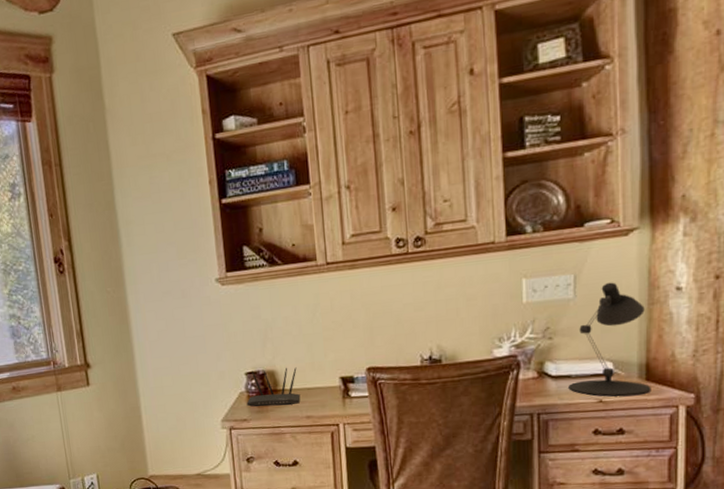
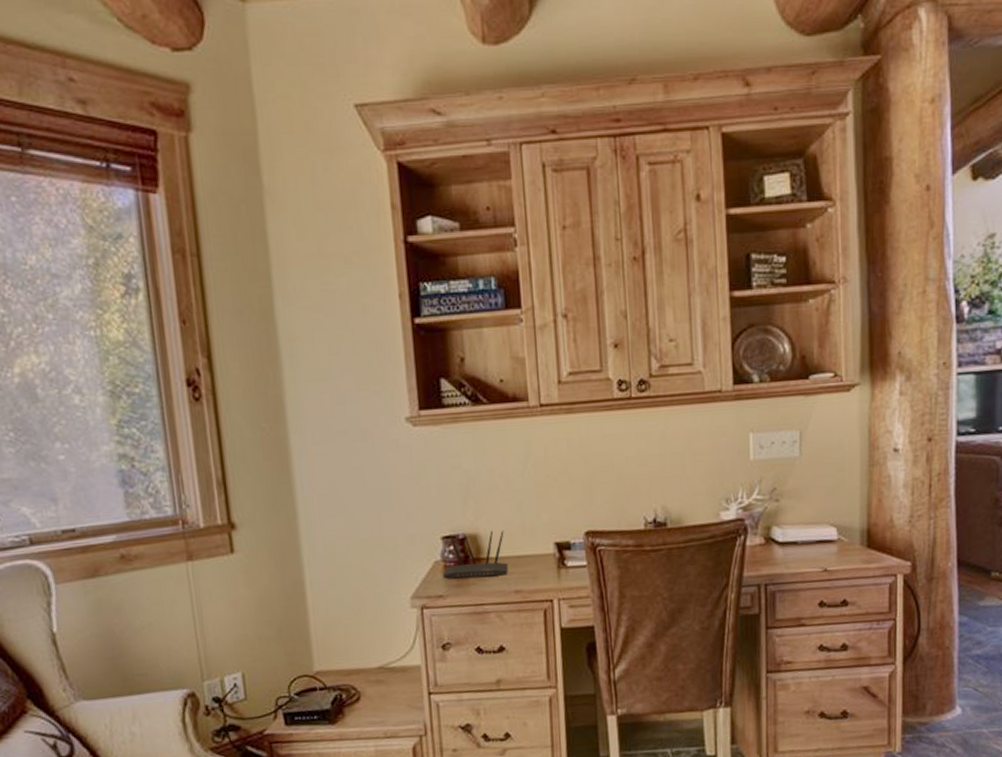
desk lamp: present [568,282,651,397] -> none [795,440,872,565]

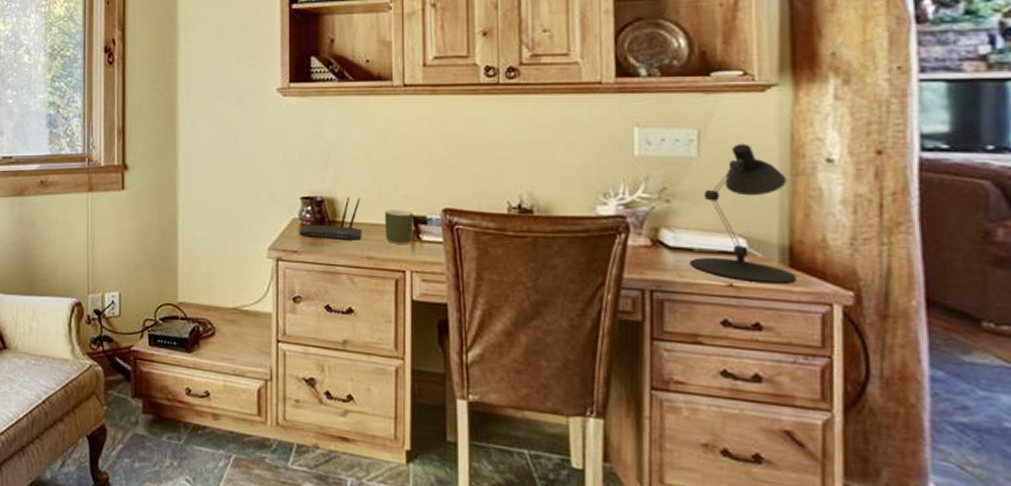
mug: none [528,538,559,574] -> present [384,210,413,244]
desk lamp: none [795,440,872,565] -> present [690,143,797,284]

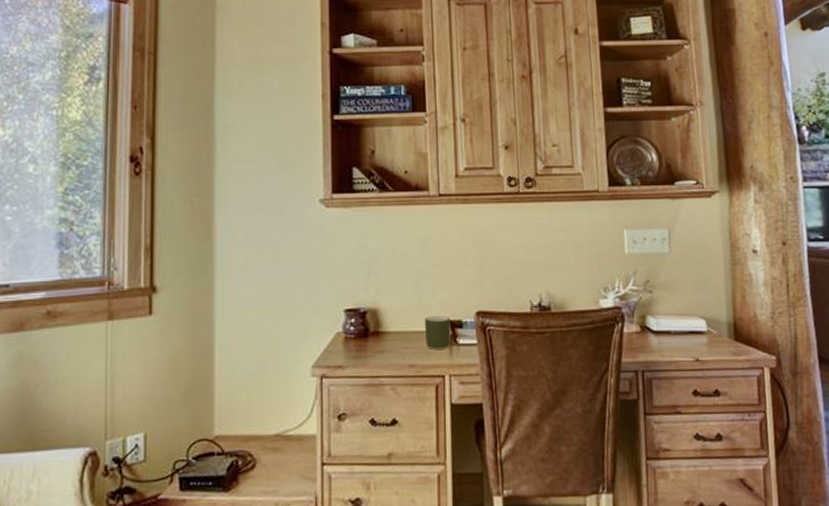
wifi router: present [299,195,362,241] -> none [343,305,404,351]
desk lamp: present [690,143,797,284] -> none [668,240,740,356]

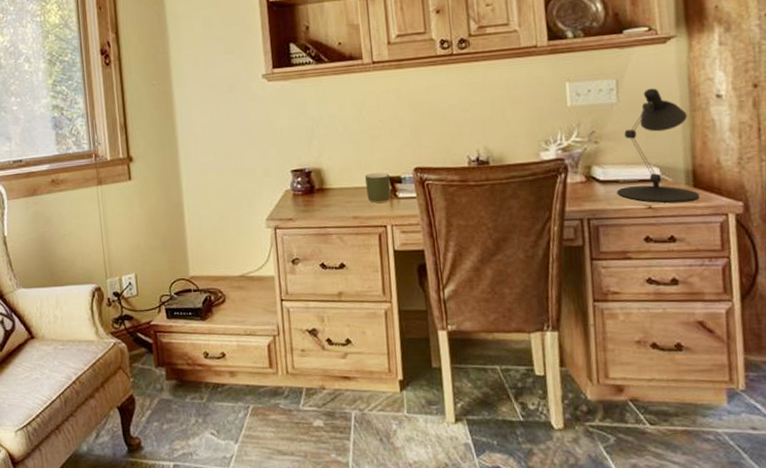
desk lamp: none [668,240,740,356] -> present [617,88,700,203]

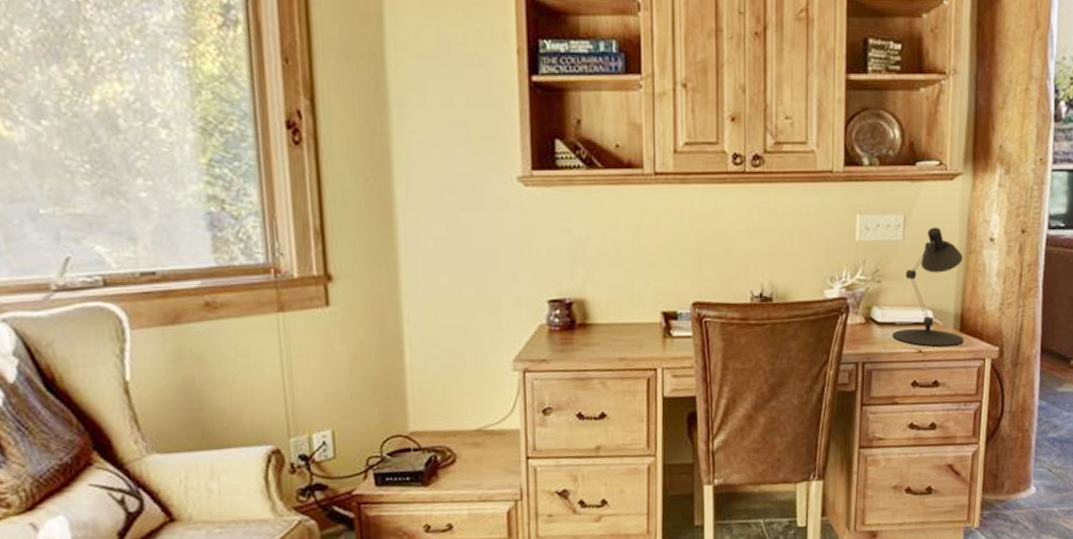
mug: present [364,172,391,203] -> none [635,307,664,342]

